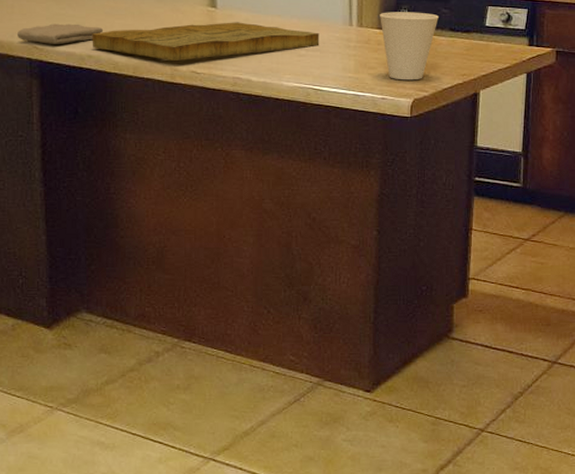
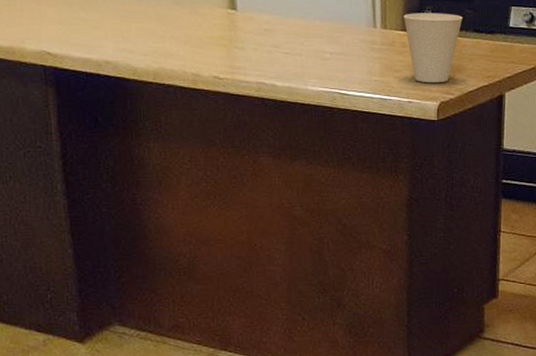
washcloth: present [18,23,104,44] -> none [29,28,120,50]
cutting board: present [92,22,320,62] -> none [107,25,344,67]

